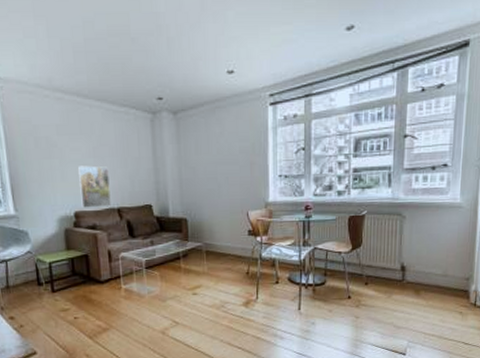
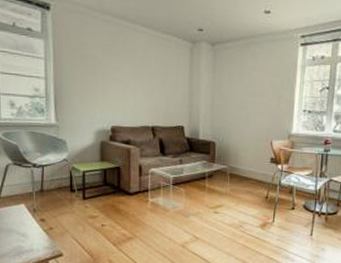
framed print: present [78,165,111,208] -> none [119,84,147,125]

